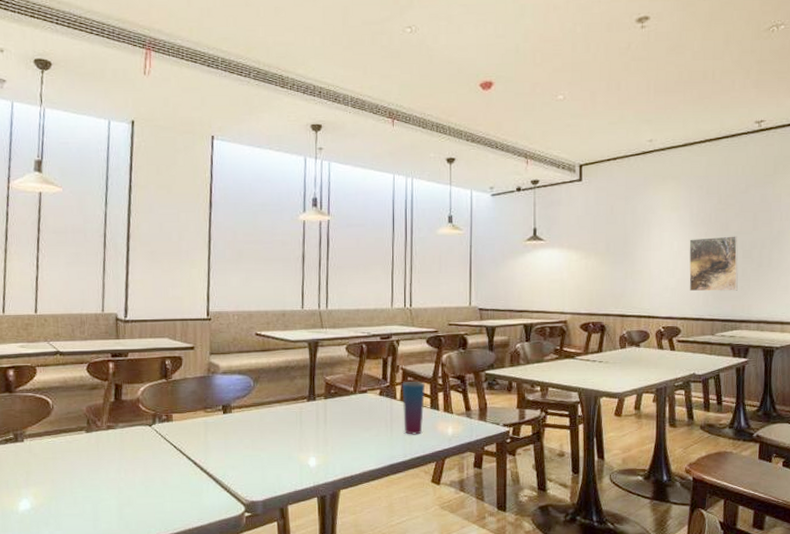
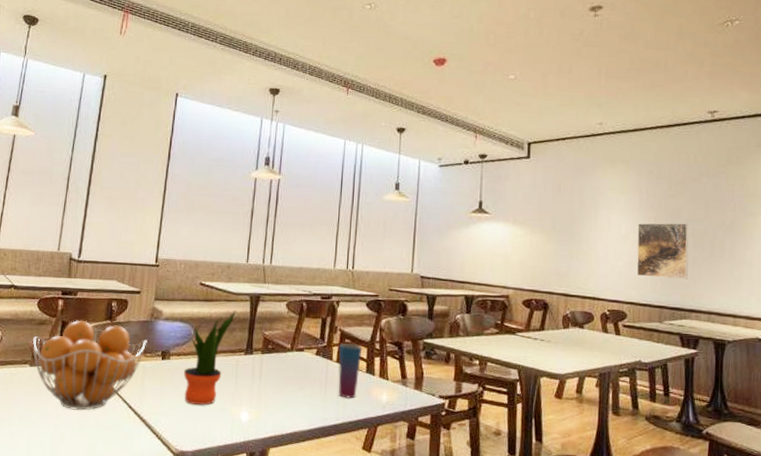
fruit basket: none [85,381,206,472] -> present [32,319,147,411]
potted plant: none [247,357,295,456] -> present [184,310,236,406]

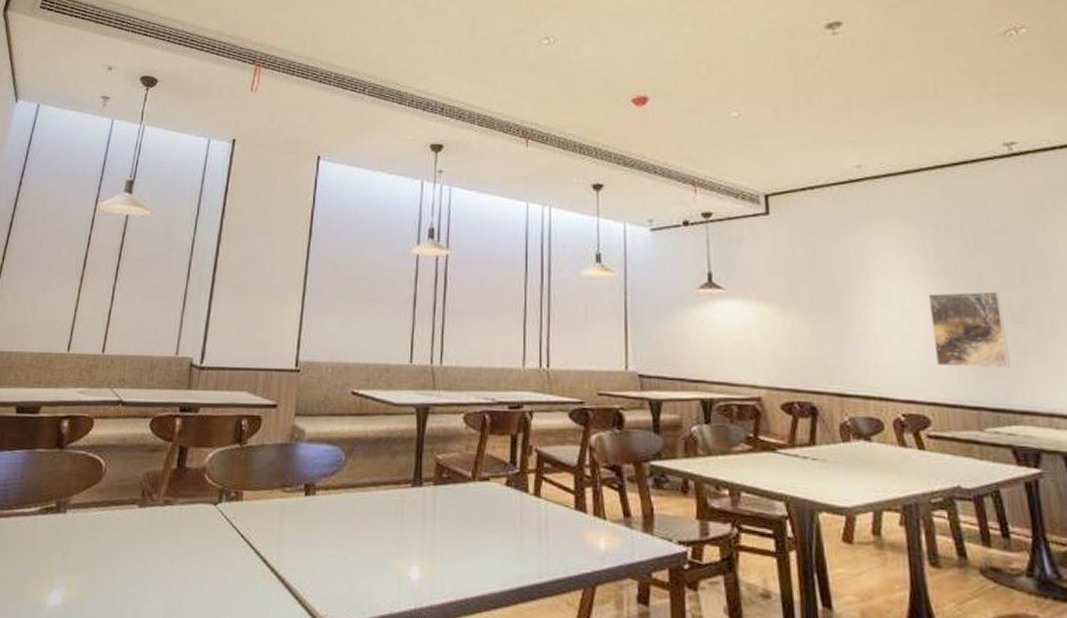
fruit basket: present [32,319,147,411] -> none [142,444,286,567]
potted plant: present [184,310,236,406] -> none [334,426,399,559]
cup: present [338,343,362,399] -> none [536,469,567,547]

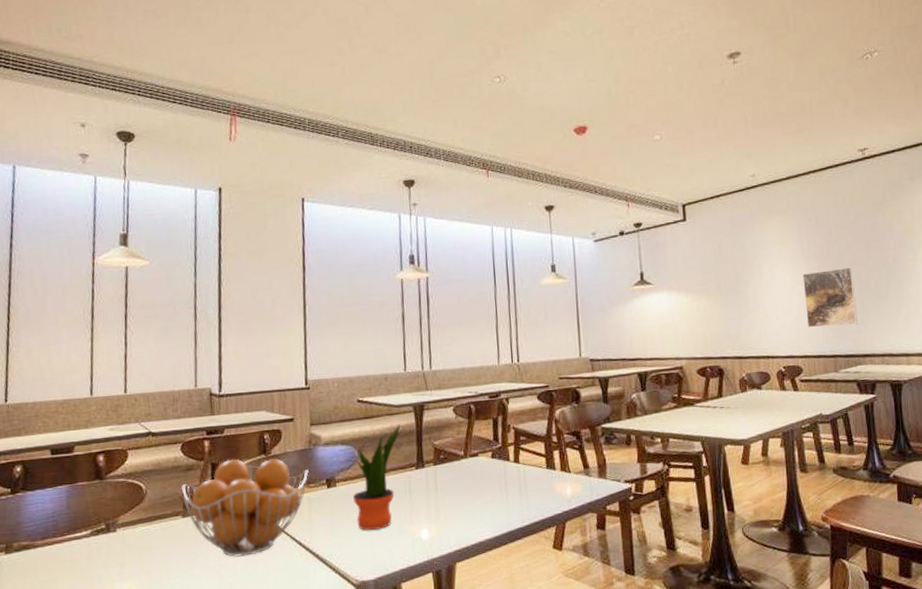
fruit basket: none [142,444,286,567] -> present [181,458,309,557]
potted plant: none [334,426,399,559] -> present [353,423,401,531]

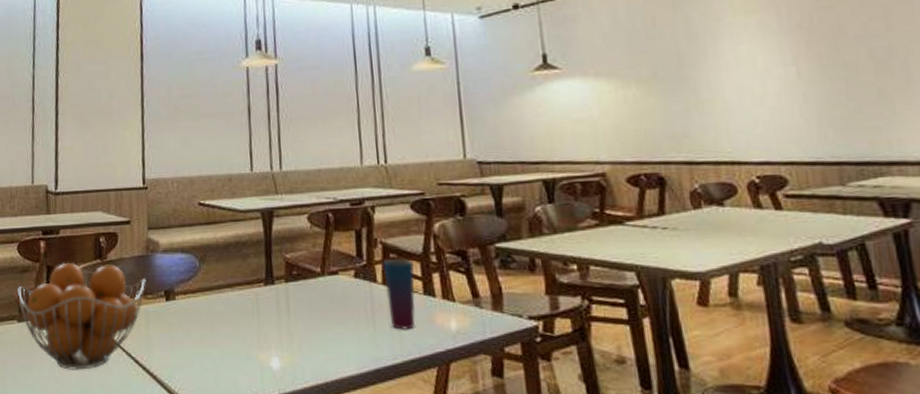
potted plant: present [353,423,401,531] -> none [194,231,247,354]
cup: none [514,440,540,498] -> present [383,259,416,330]
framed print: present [802,267,858,328] -> none [781,41,875,125]

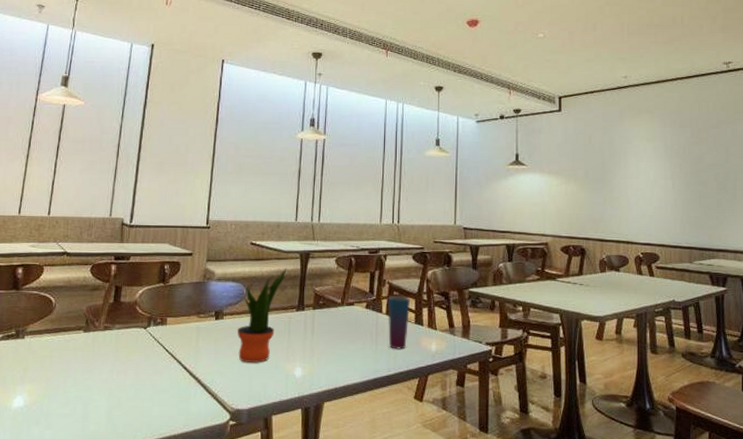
fruit basket: present [17,262,146,370] -> none [86,284,200,374]
potted plant: none [194,231,247,354] -> present [238,267,287,364]

